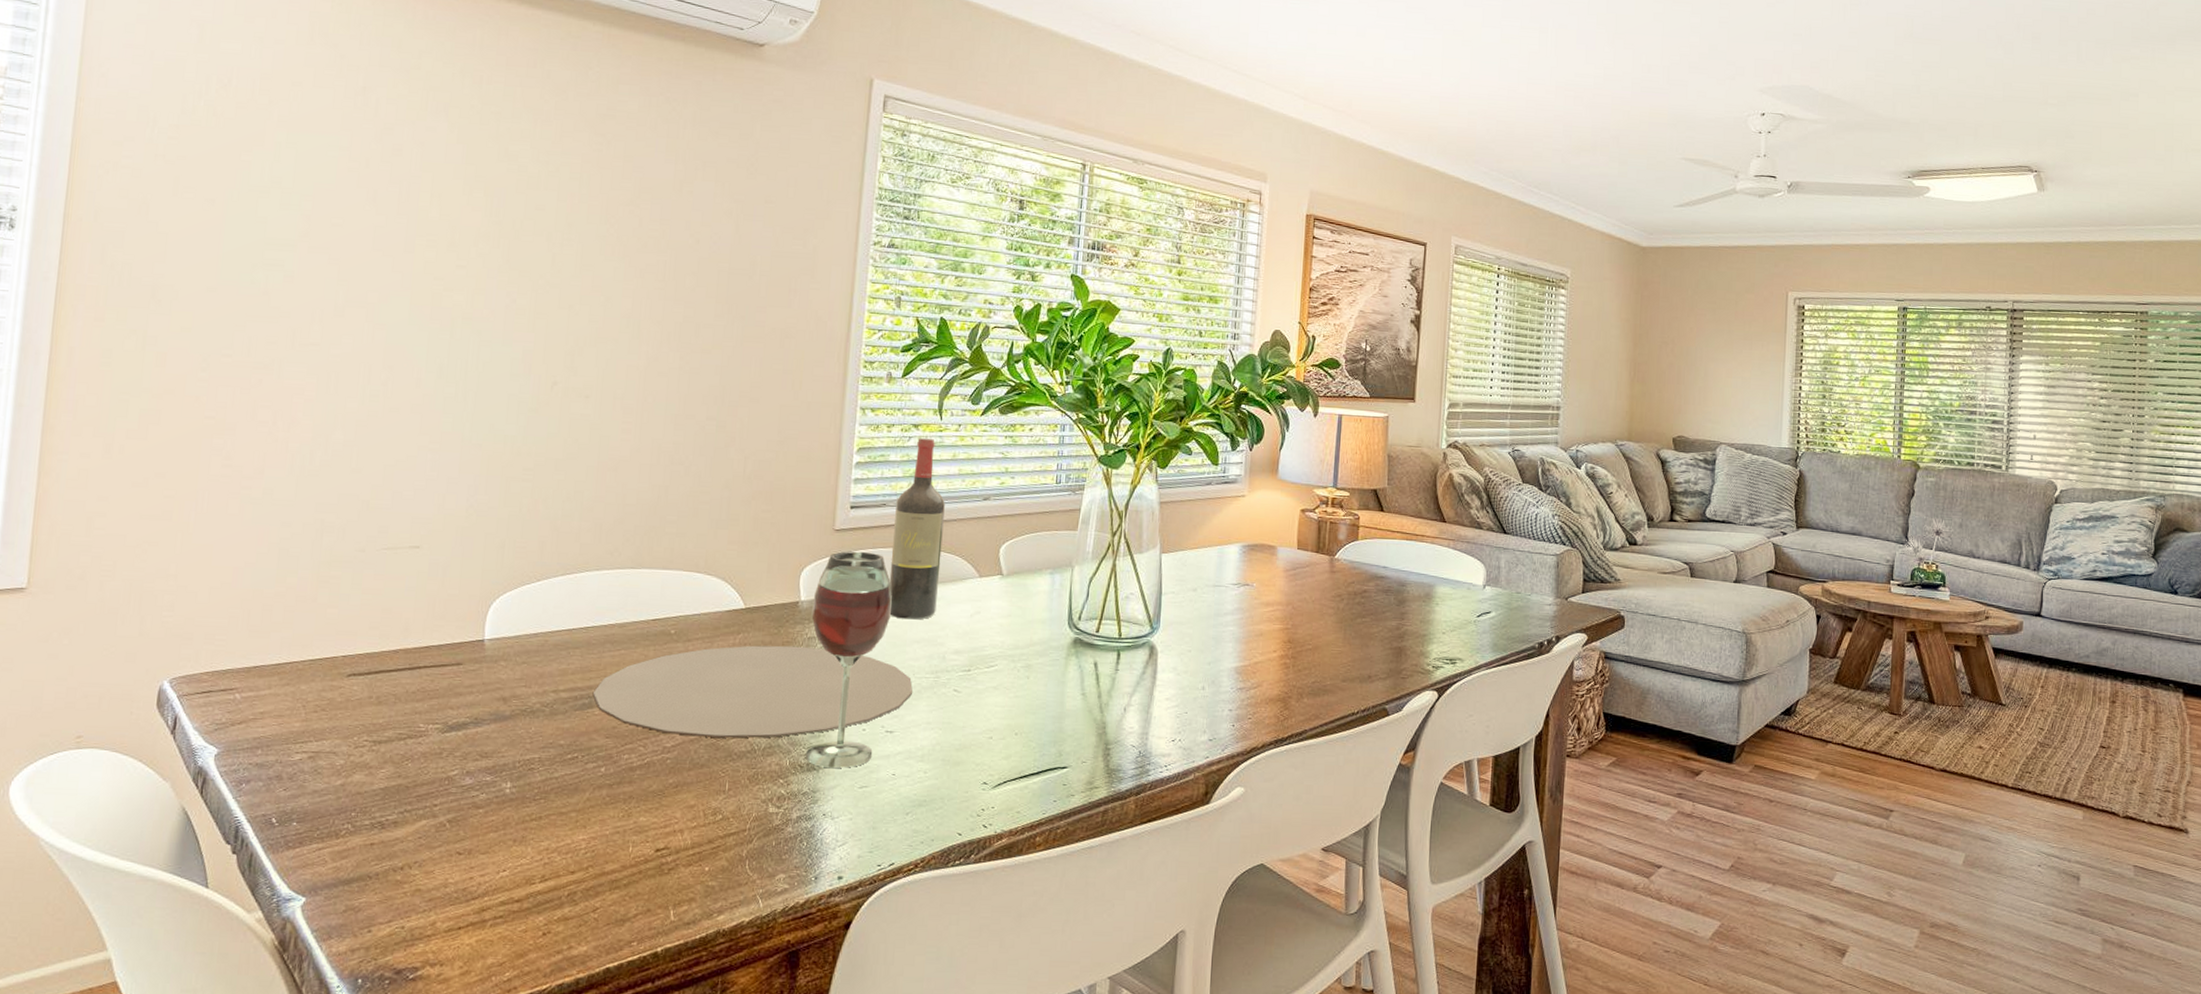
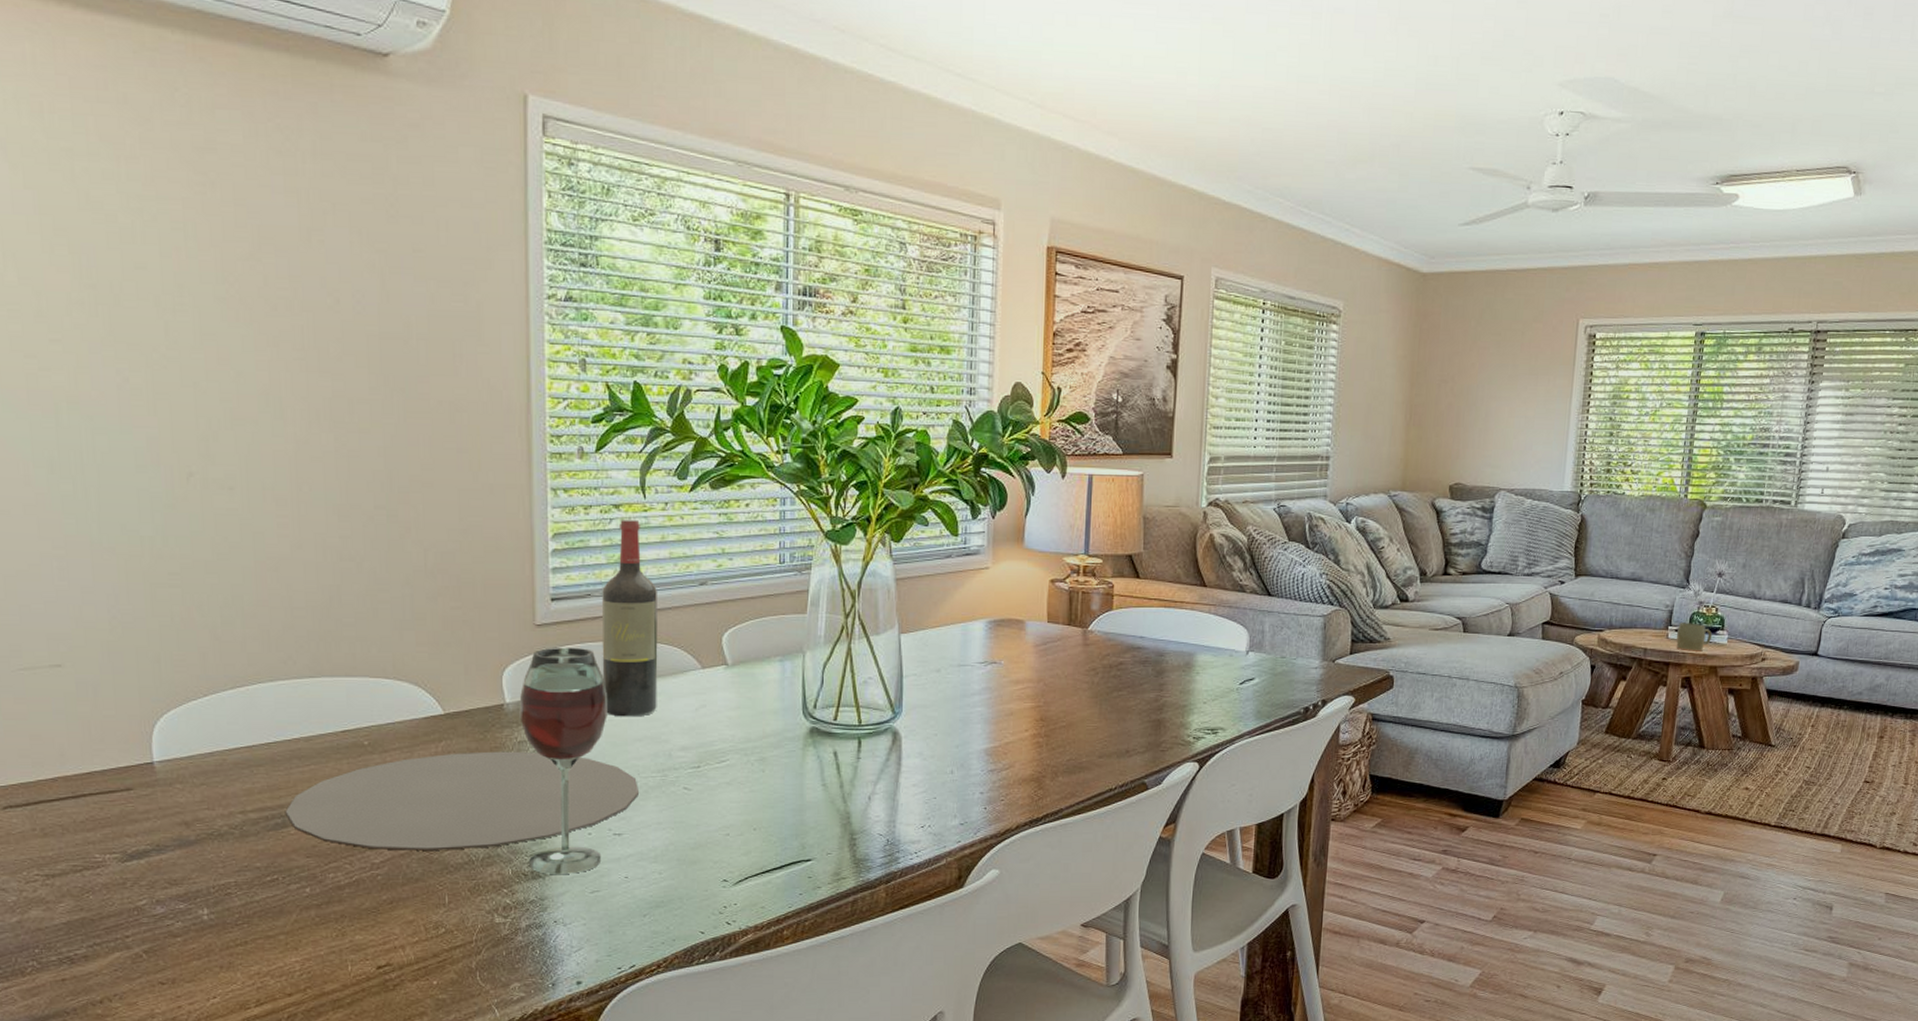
mug: none [1899,577,1934,607] -> present [1676,623,1712,652]

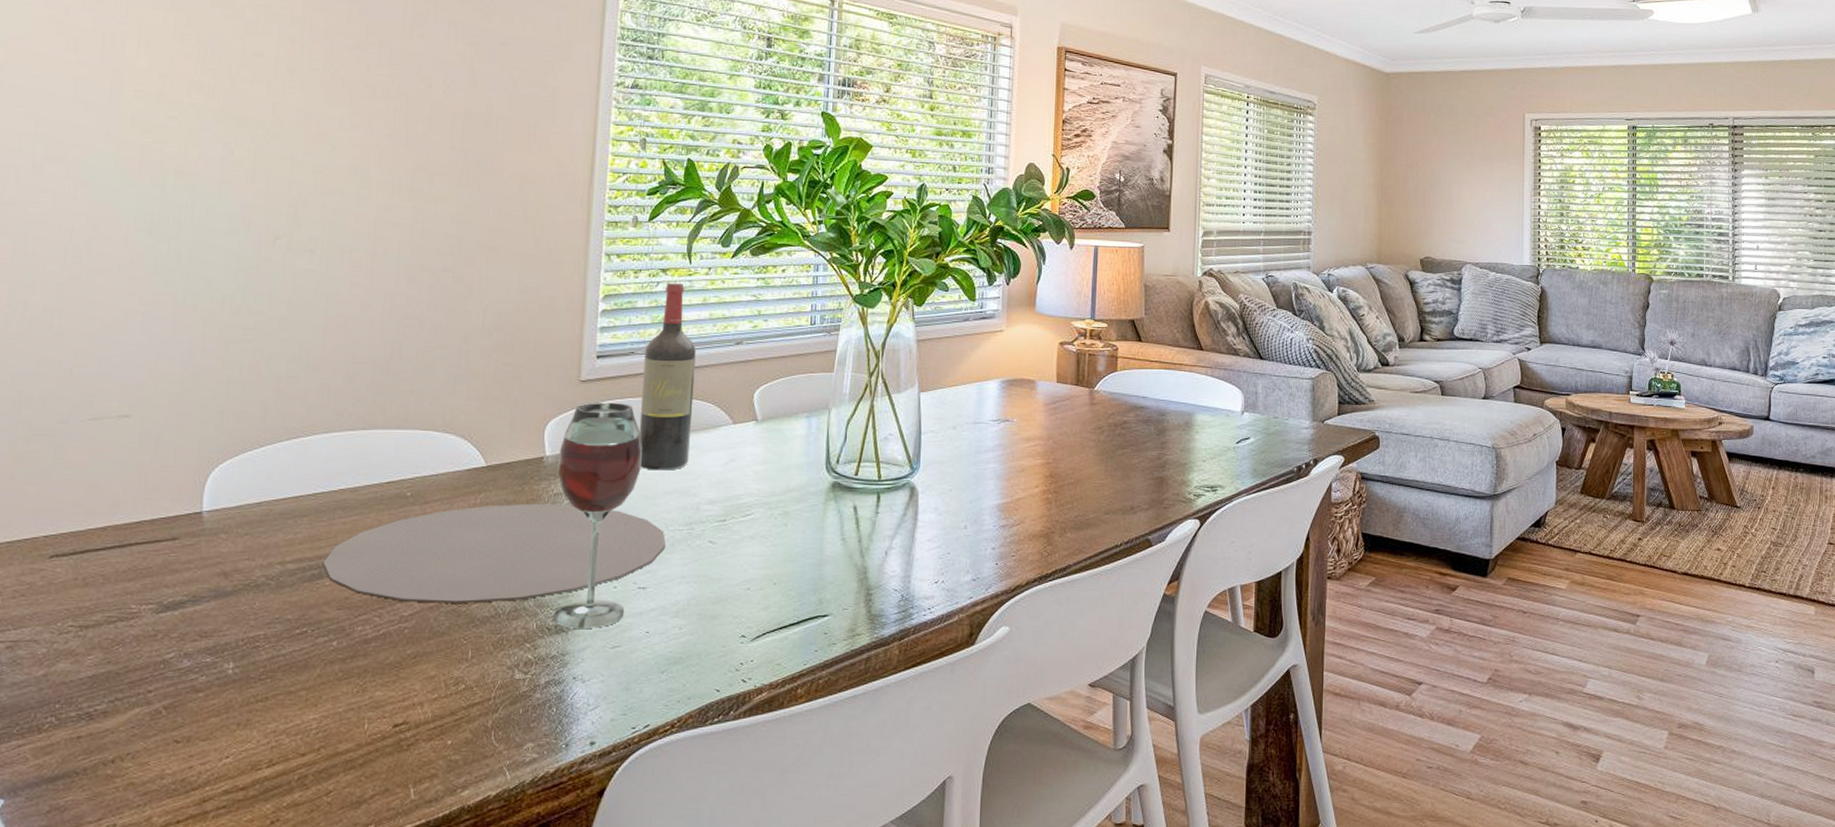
mug: present [1676,623,1712,652] -> none [1639,388,1670,415]

